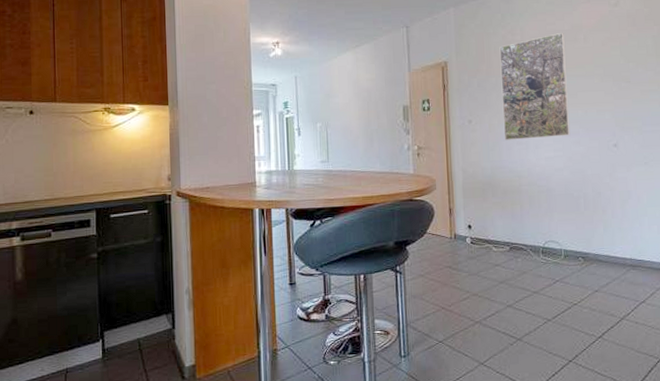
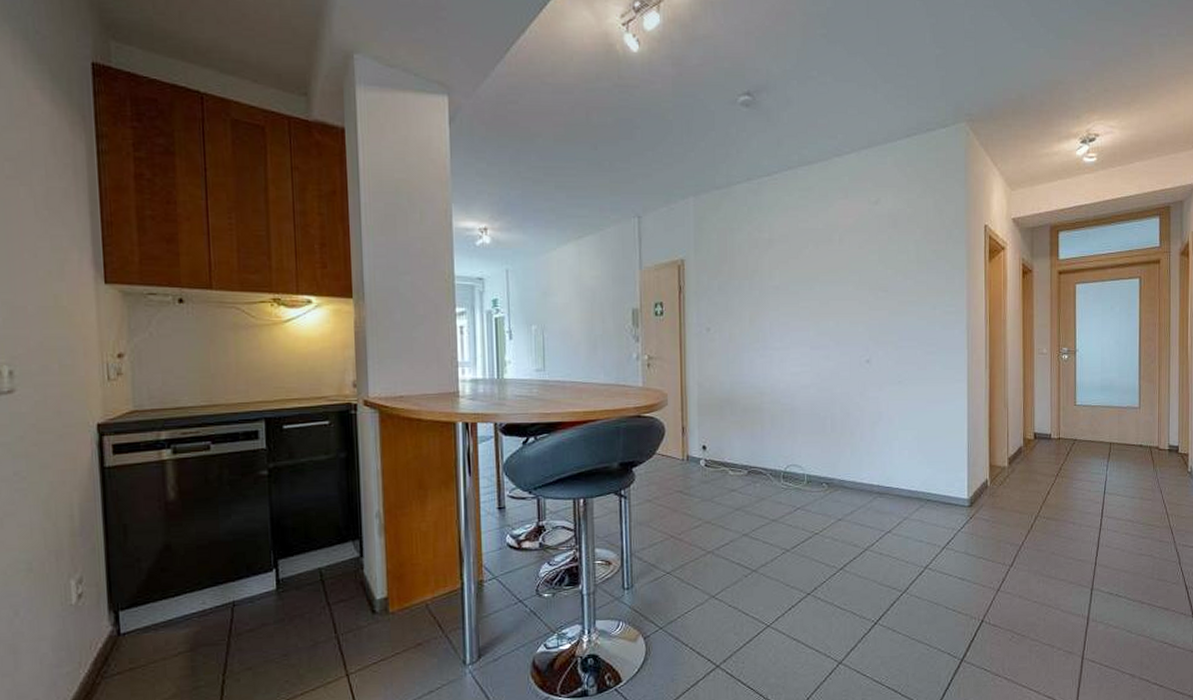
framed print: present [499,32,571,140] -> none [744,231,820,352]

